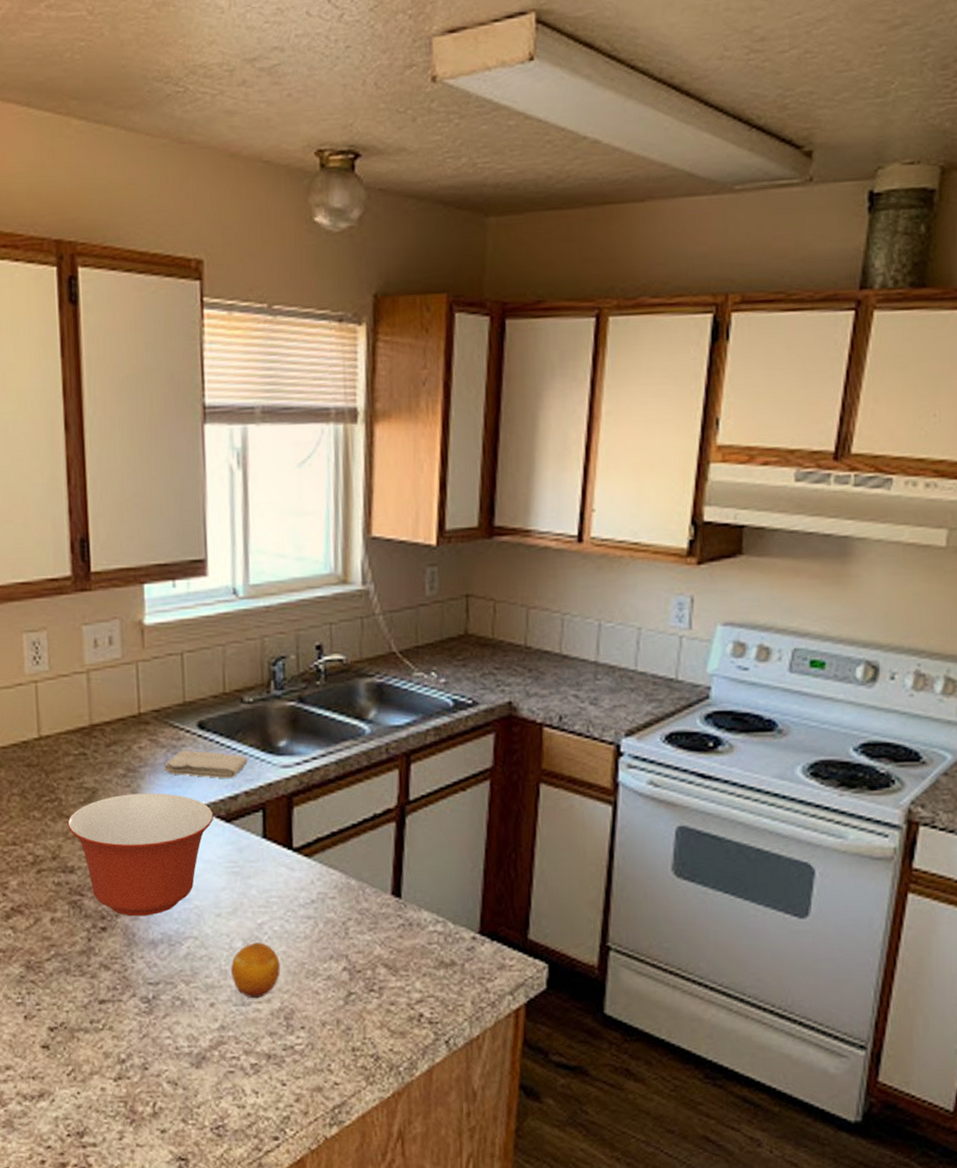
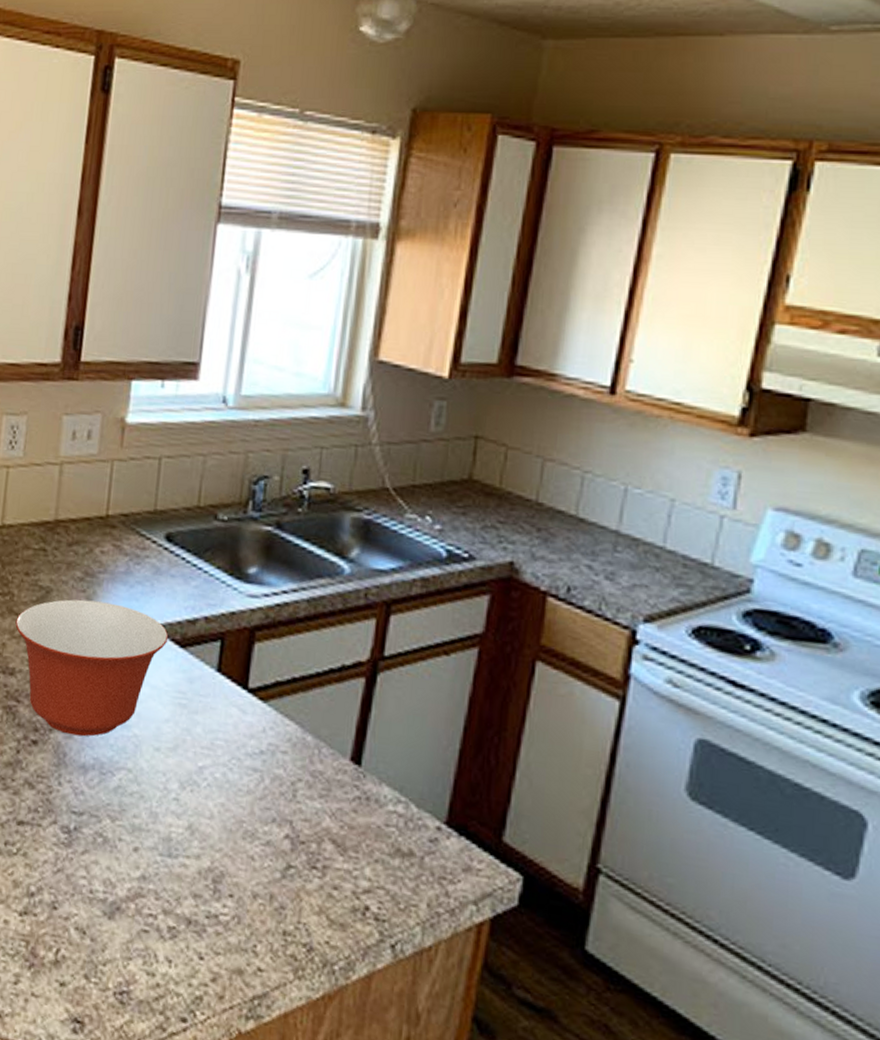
washcloth: present [164,750,248,778] -> none [124,561,213,600]
fruit: present [231,942,280,999] -> none [161,787,217,852]

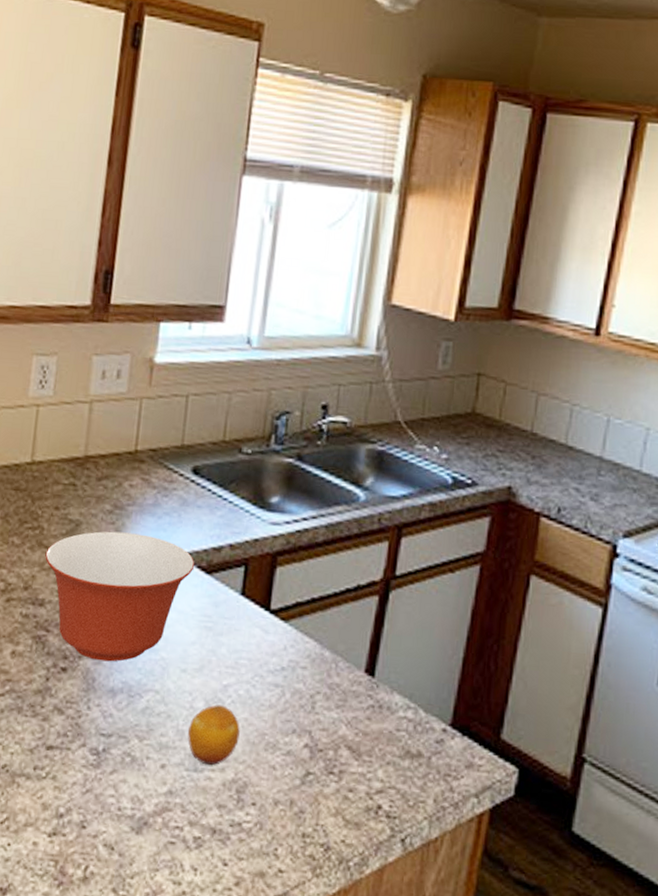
fruit: none [161,787,217,852] -> present [188,704,240,766]

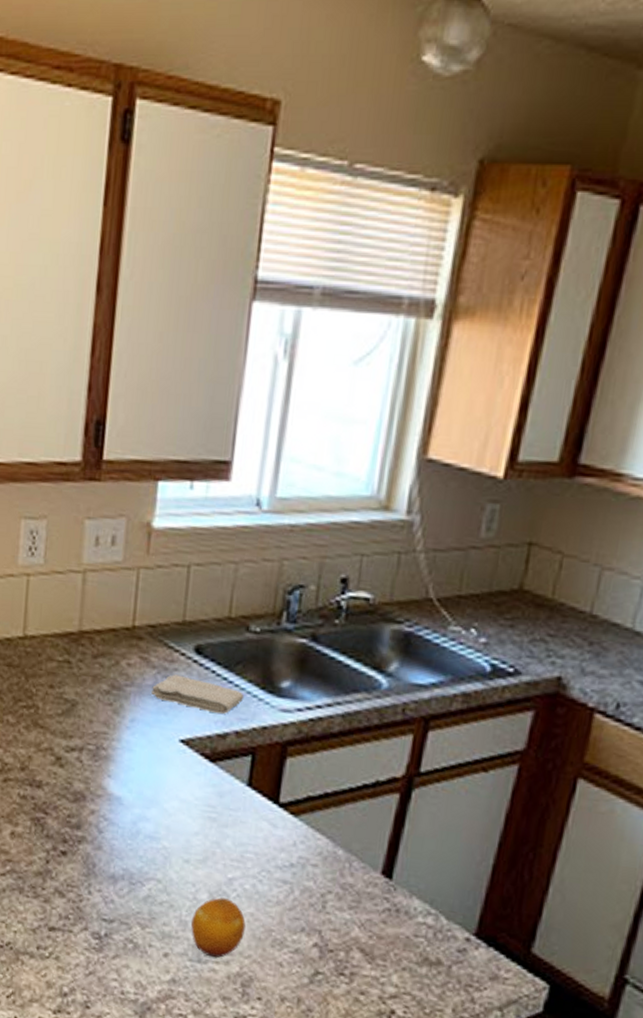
mixing bowl: present [45,531,195,662] -> none [41,712,198,848]
washcloth: none [152,493,238,529] -> present [151,674,245,714]

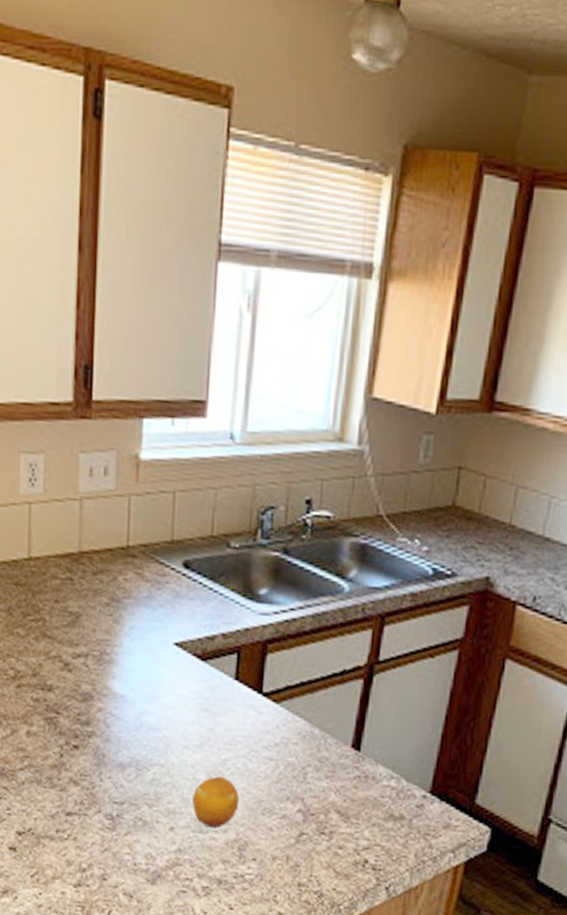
washcloth: present [151,674,245,714] -> none [147,586,228,619]

